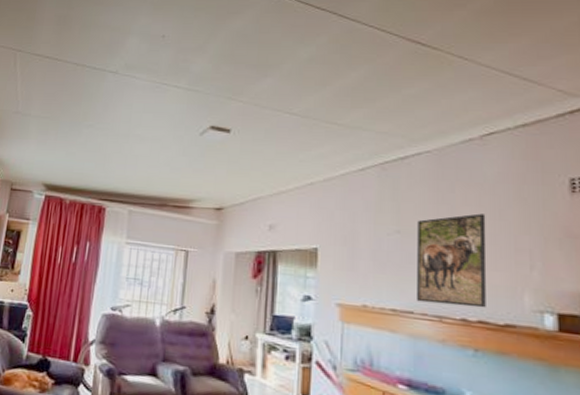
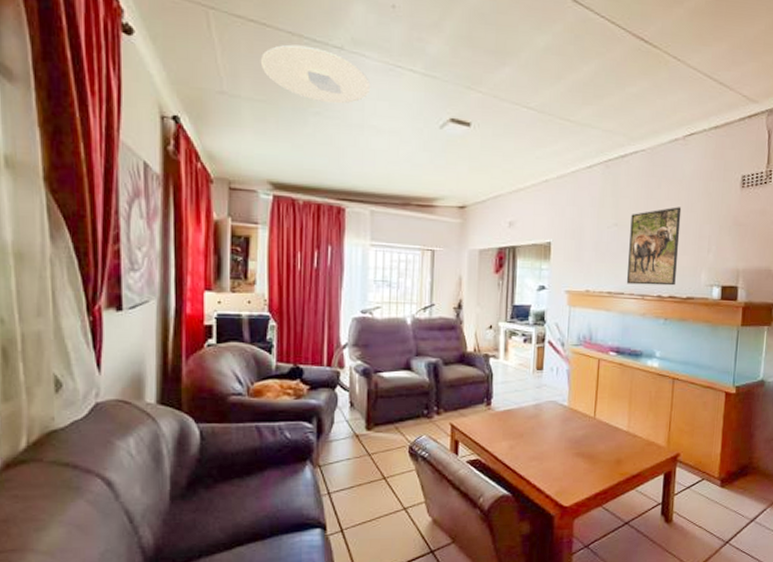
ceiling light: none [49,73,139,118] -> present [260,44,371,104]

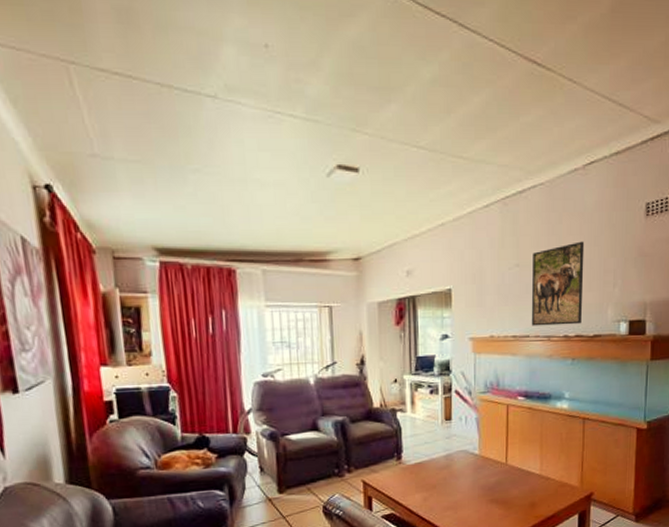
ceiling light: present [260,44,371,104] -> none [130,97,251,158]

